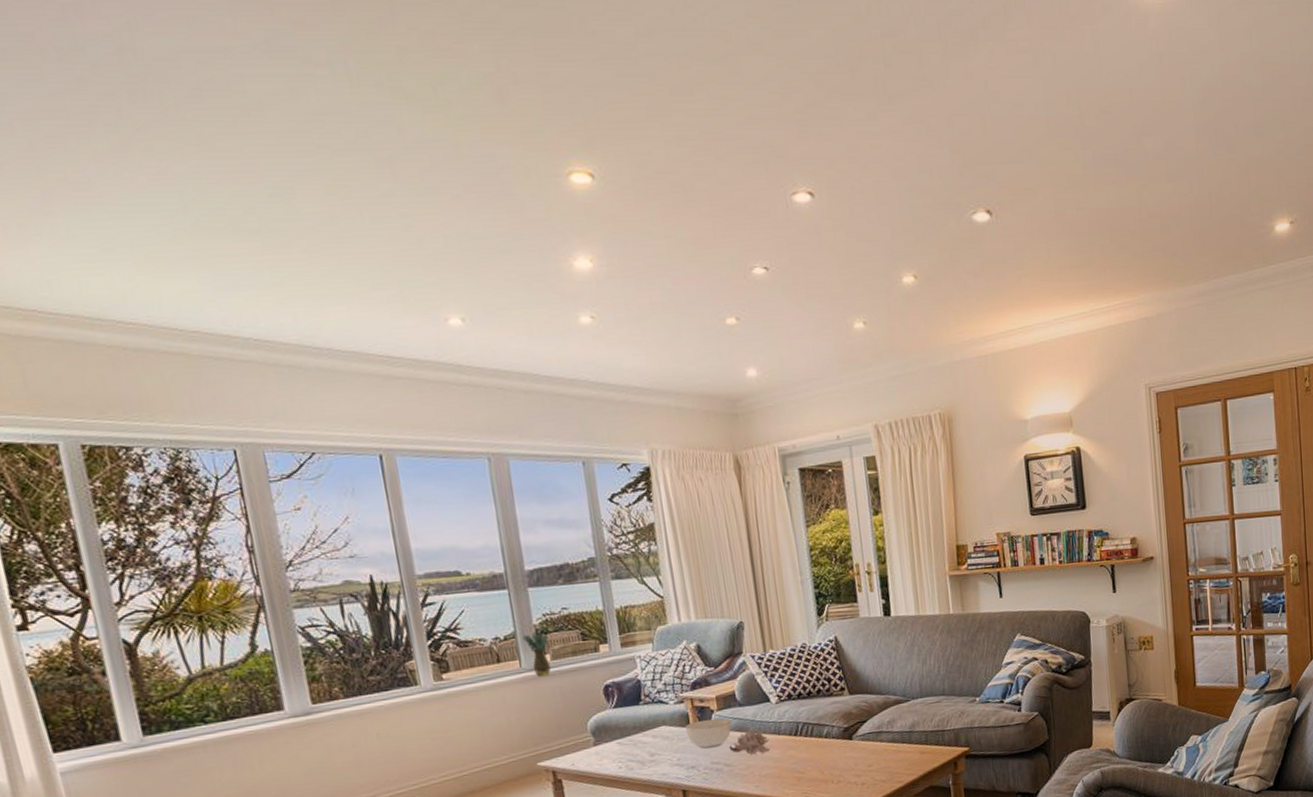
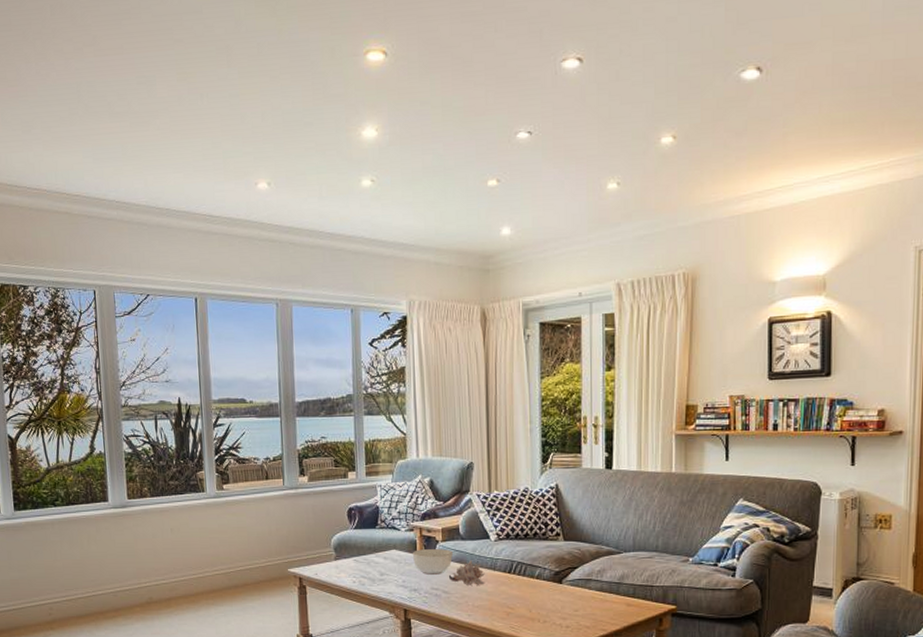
vase: present [522,632,552,677] -> none [288,456,308,495]

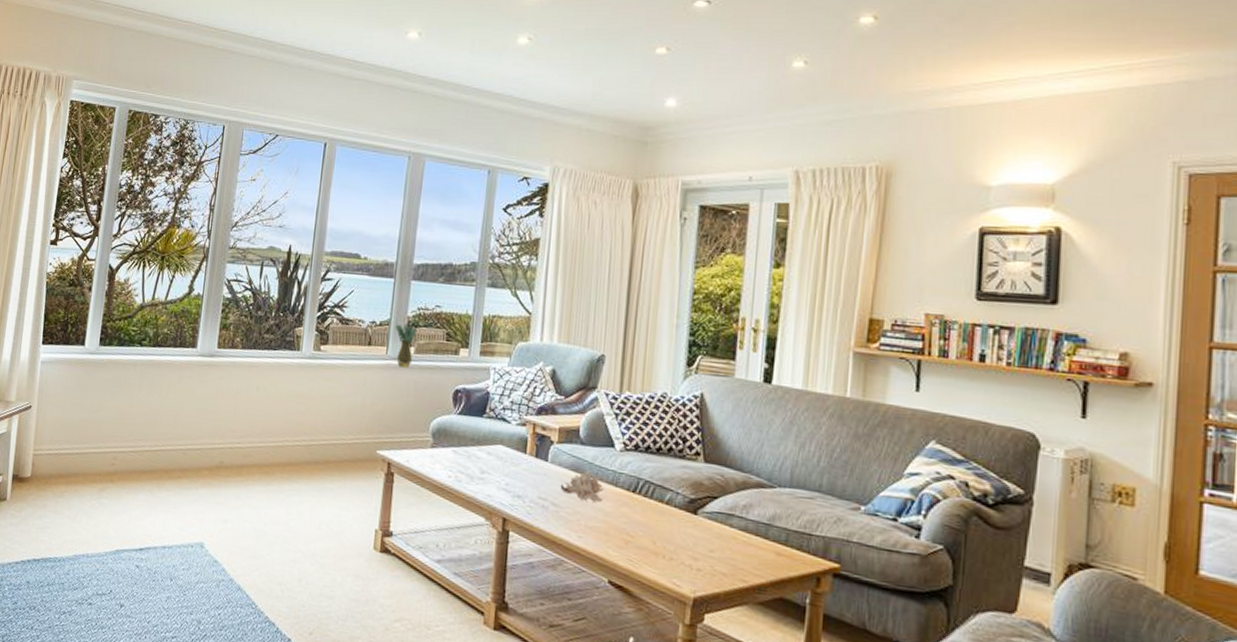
vase: none [288,456,308,495] -> present [395,323,417,368]
bowl: present [412,548,454,575] -> none [520,448,570,482]

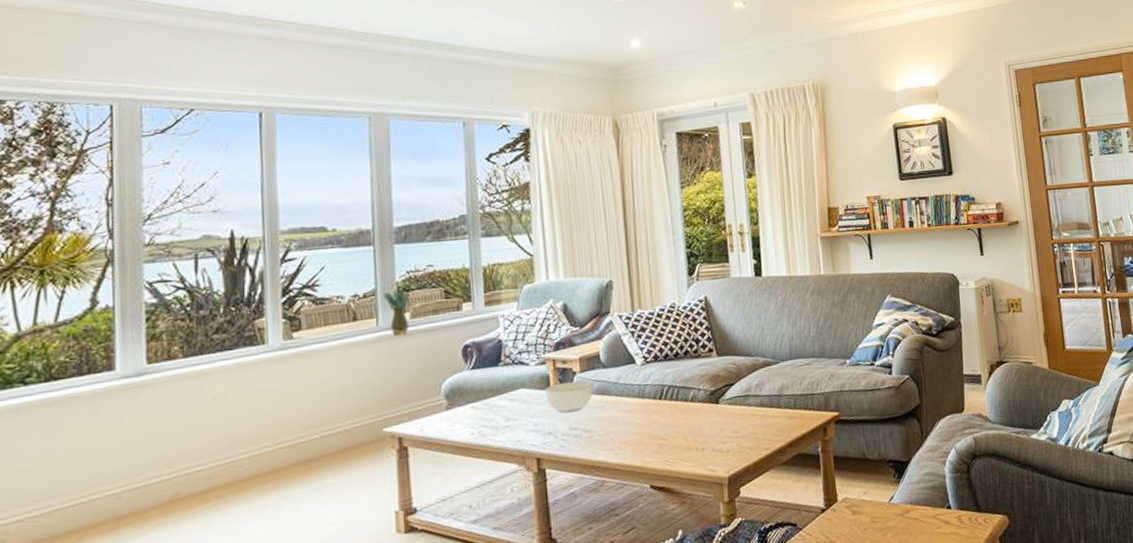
bowl: none [520,448,570,482] -> present [544,380,595,414]
seashell: present [560,470,604,502] -> none [589,390,633,420]

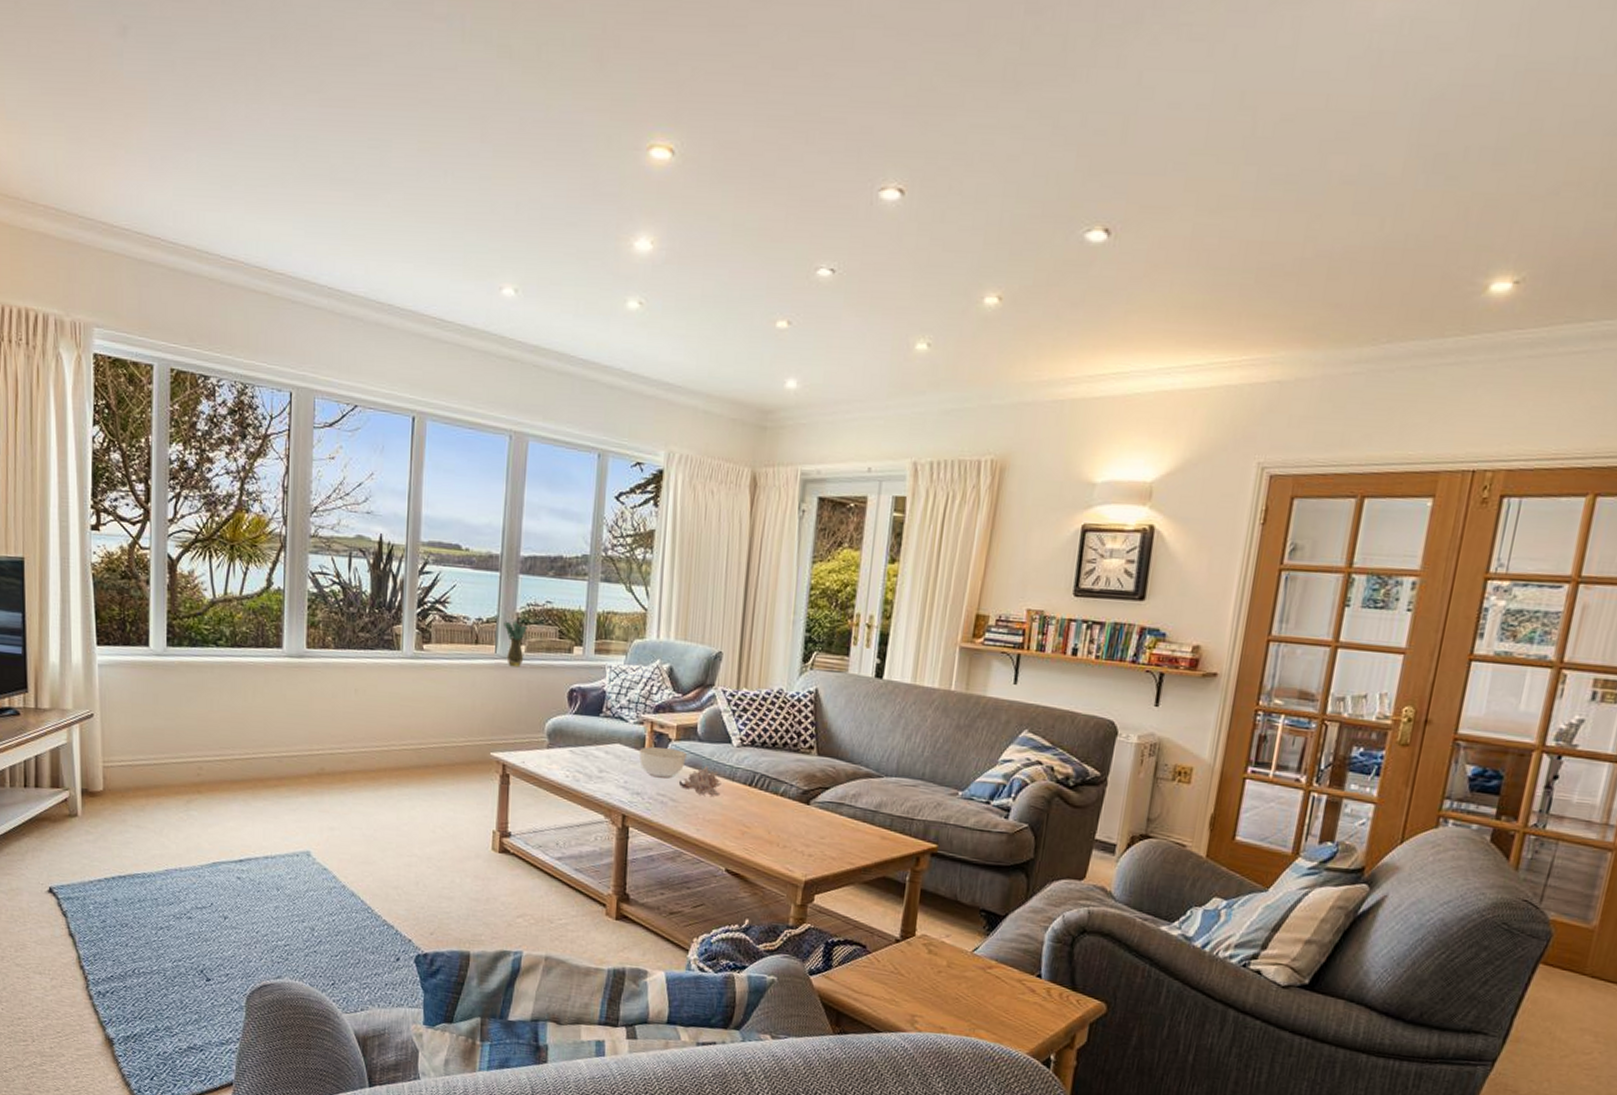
seashell: none [589,390,633,420] -> present [678,766,722,797]

